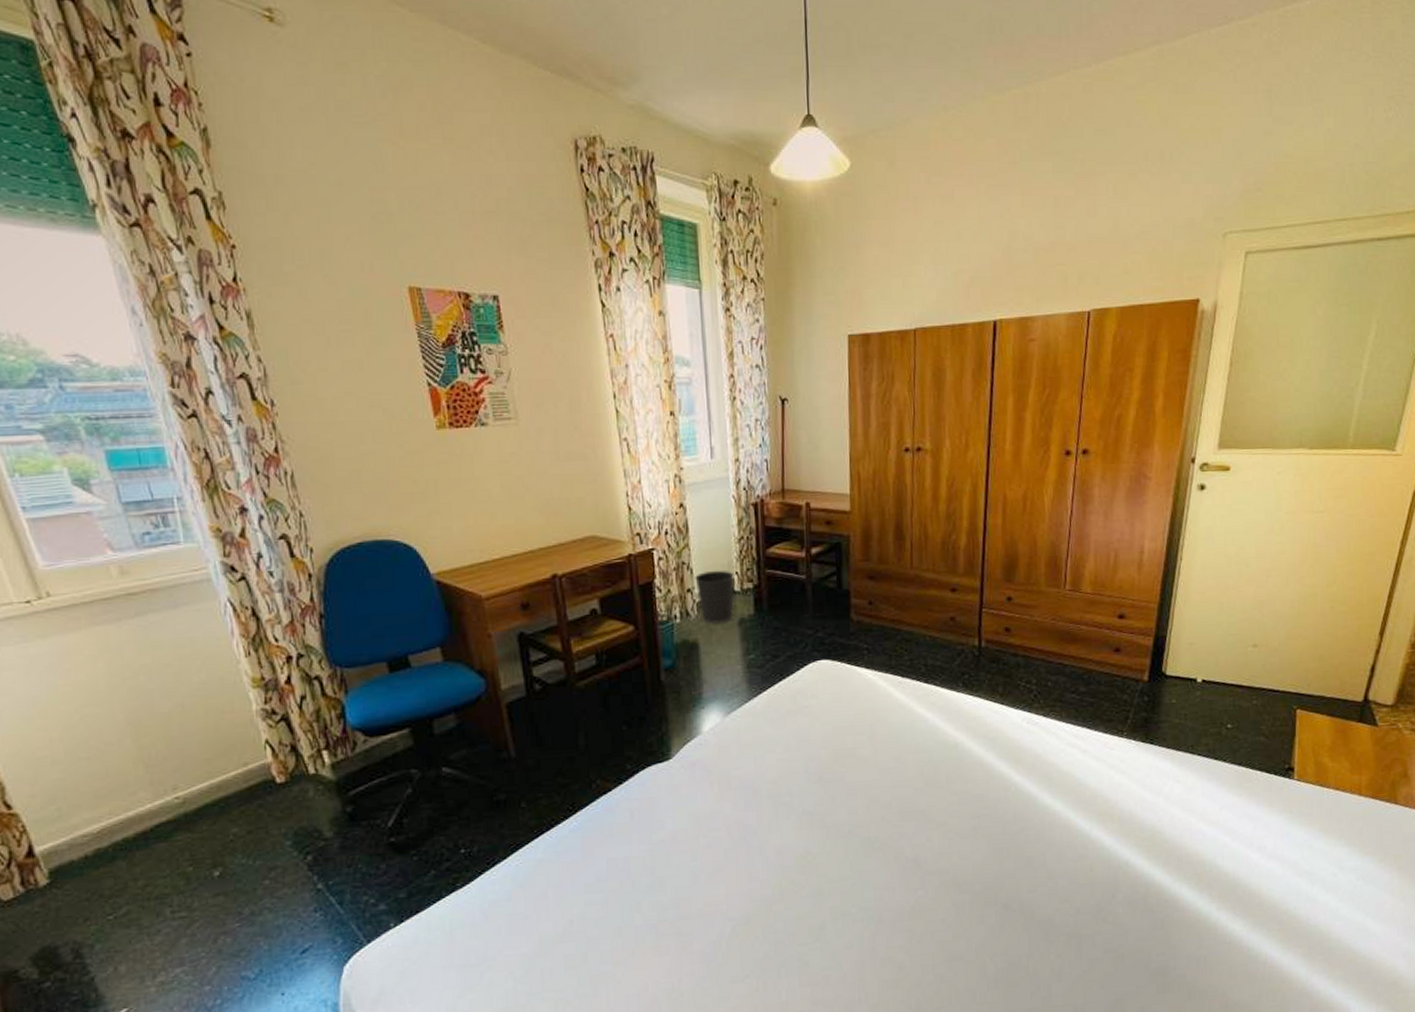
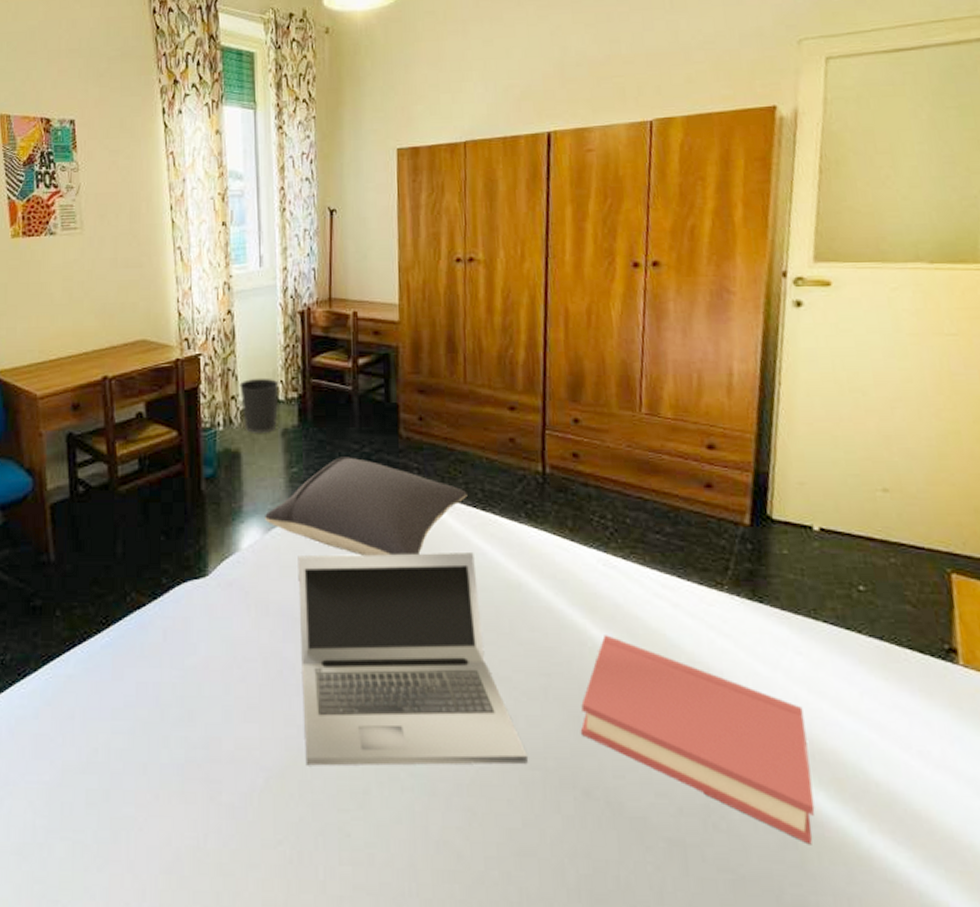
pillow: none [724,641,912,730] -> present [265,457,468,556]
laptop: none [757,720,959,912] -> present [298,553,528,766]
hardback book: none [1002,780,1179,925] -> present [580,635,815,845]

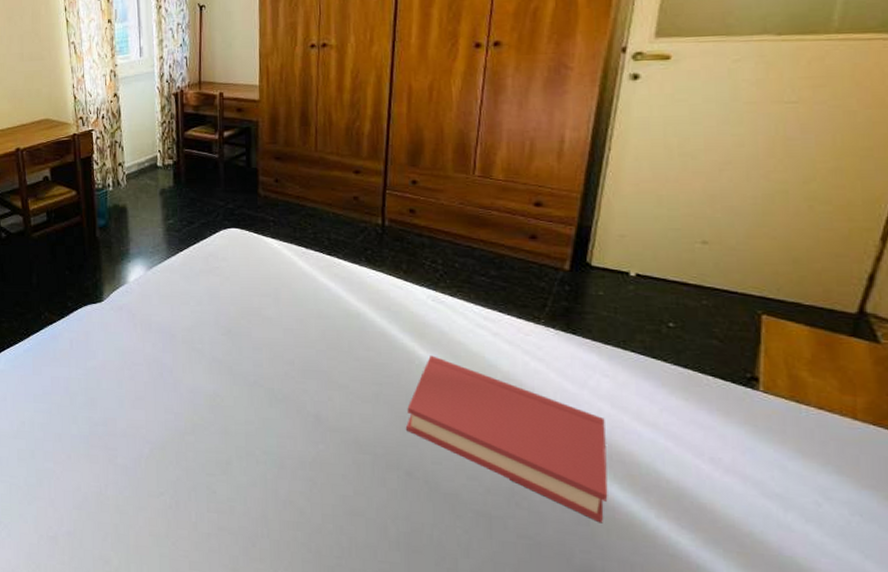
wastebasket: present [239,378,279,433] -> none [125,148,157,192]
pillow: present [265,457,468,556] -> none [147,211,316,290]
laptop: present [298,553,528,766] -> none [174,287,360,449]

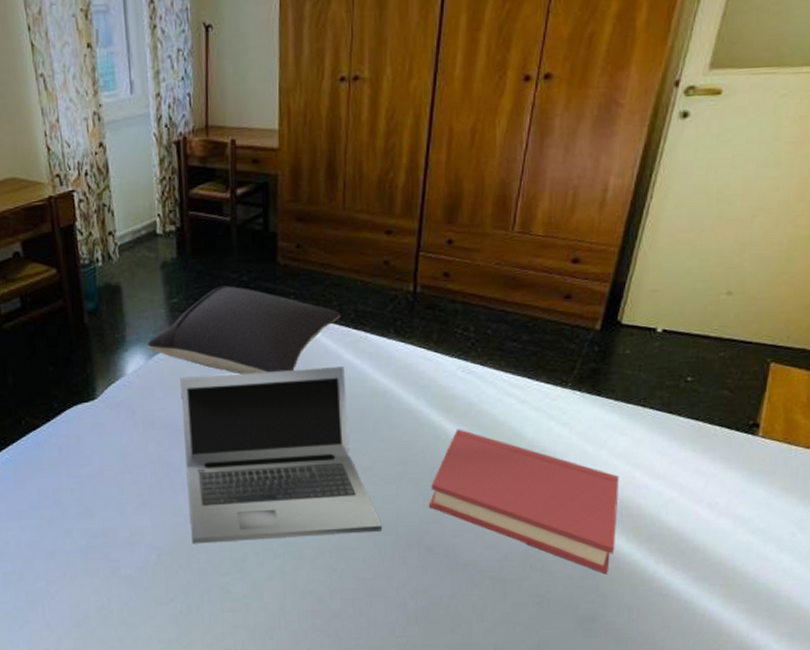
pillow: none [147,211,316,290] -> present [148,285,341,375]
laptop: none [174,287,360,449] -> present [180,367,382,544]

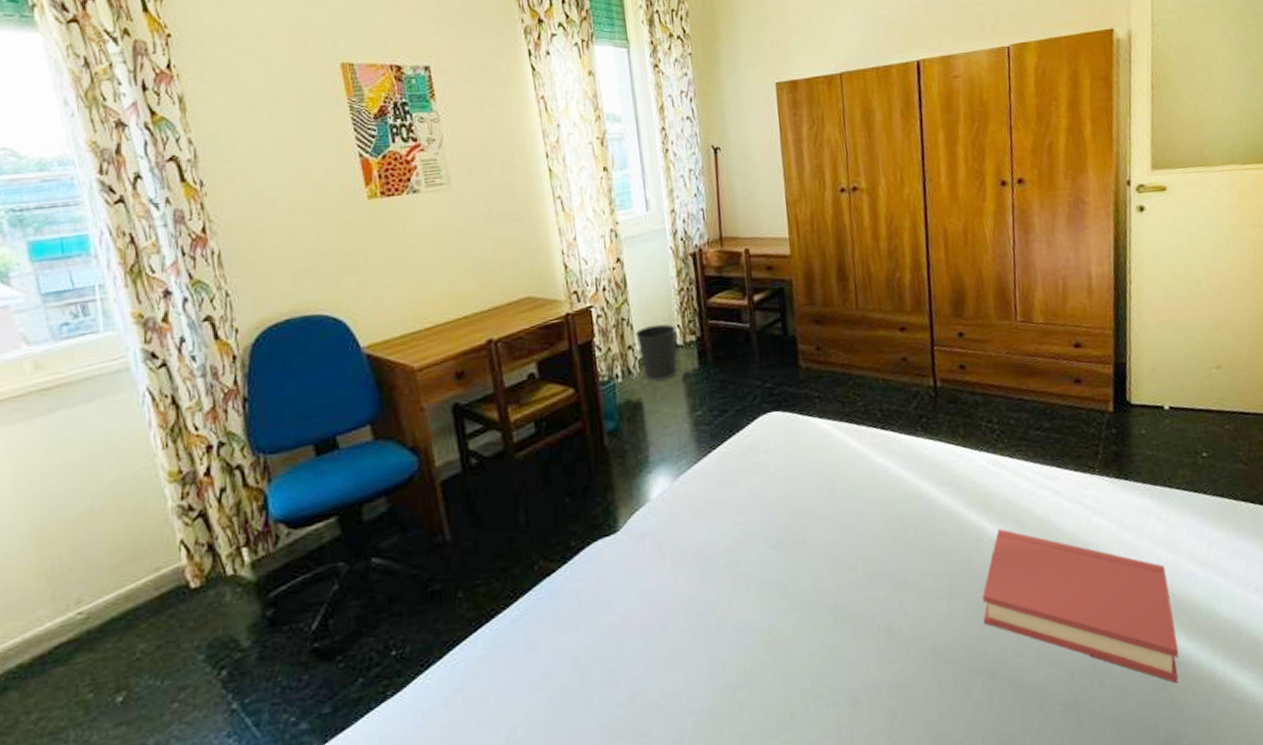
wastebasket: none [116,212,156,267] -> present [635,324,677,381]
pillow: present [148,285,341,375] -> none [672,393,868,489]
laptop: present [180,367,382,544] -> none [709,471,939,701]

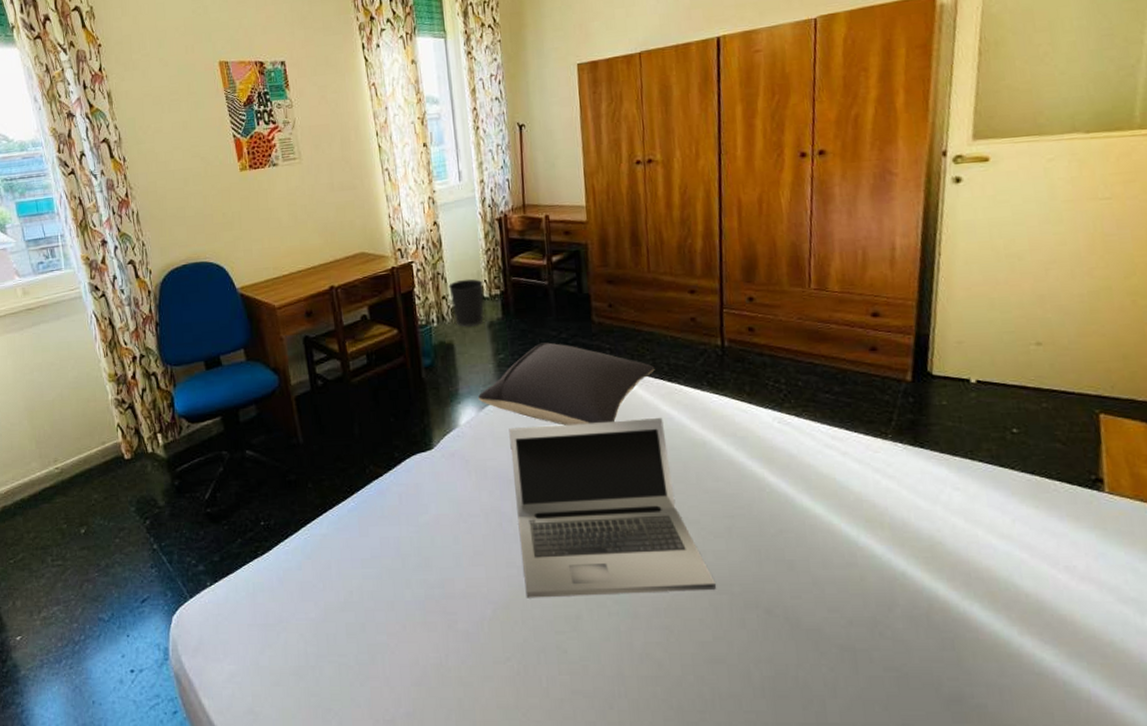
pillow: none [672,393,868,489] -> present [478,342,655,426]
laptop: none [709,471,939,701] -> present [509,418,716,598]
hardback book: present [982,529,1179,684] -> none [761,481,970,647]

